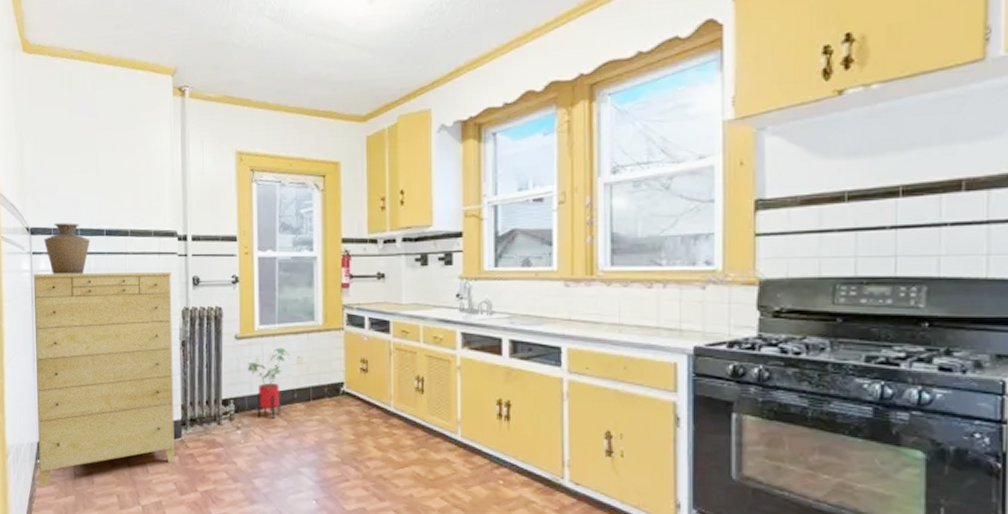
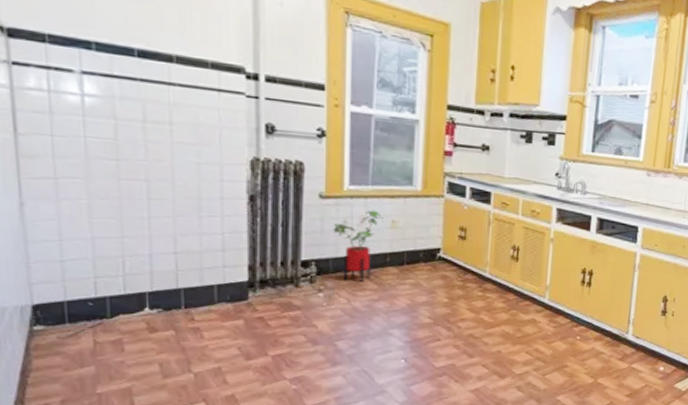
dresser: present [33,272,175,487] -> none [14,91,239,358]
vase: present [43,223,91,275] -> none [31,28,113,102]

